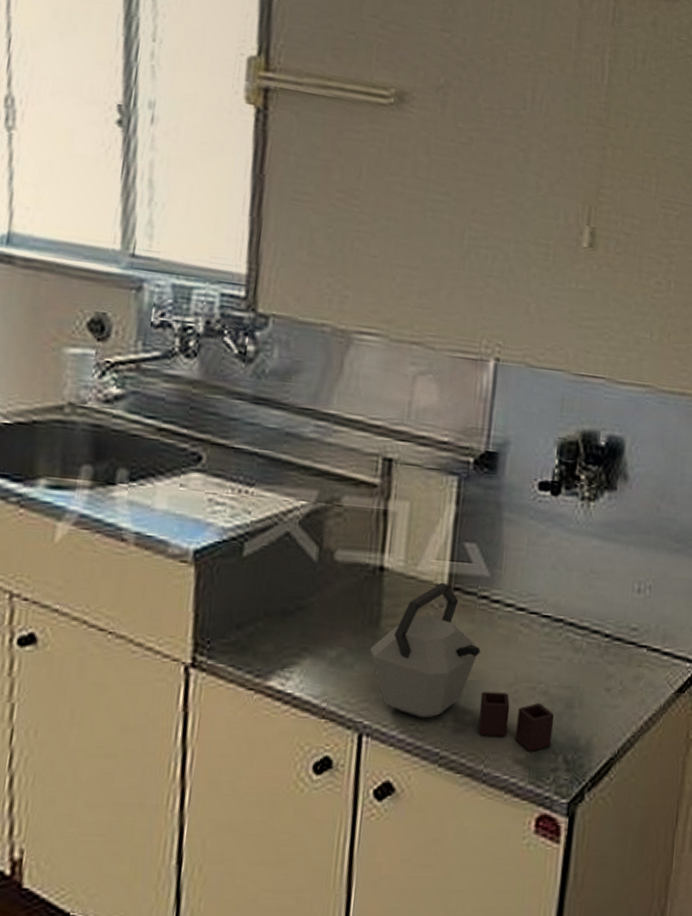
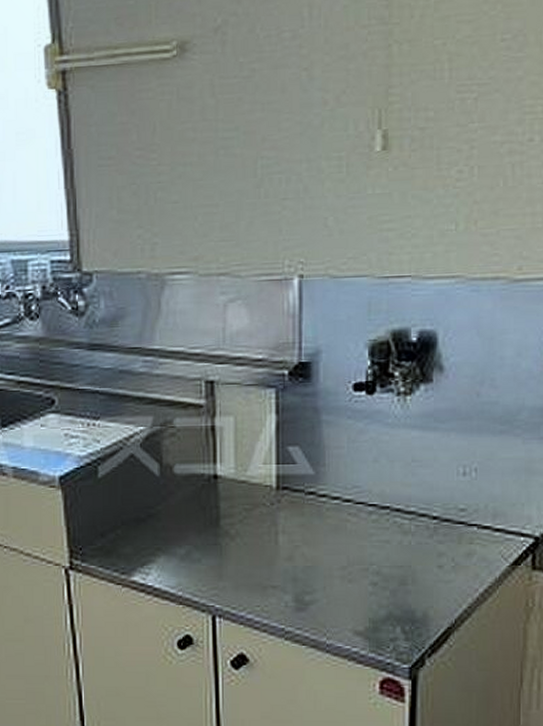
kettle: present [369,582,555,752] -> none [213,483,389,624]

